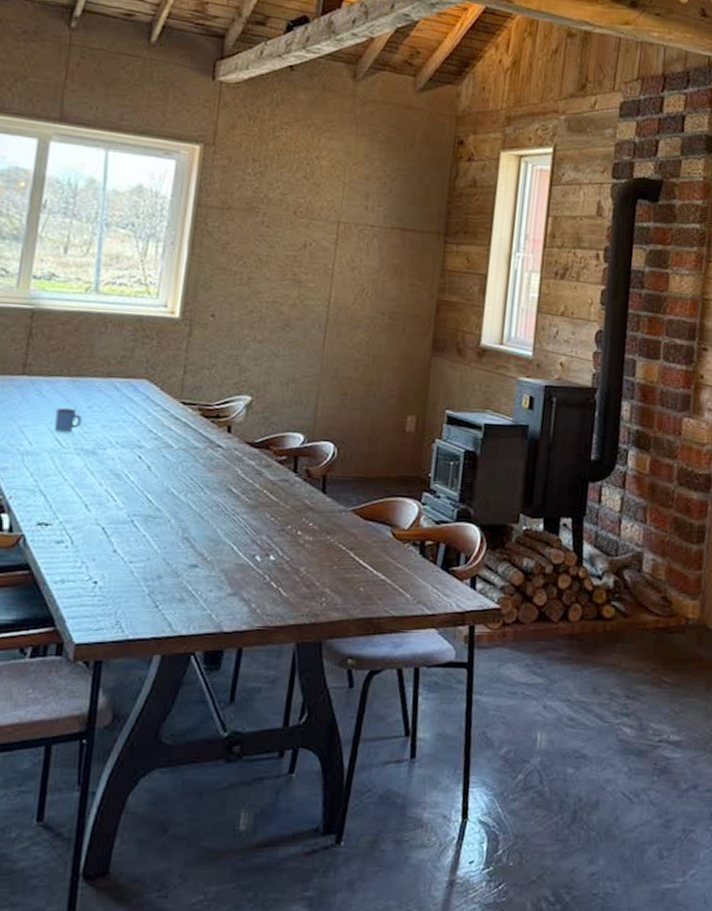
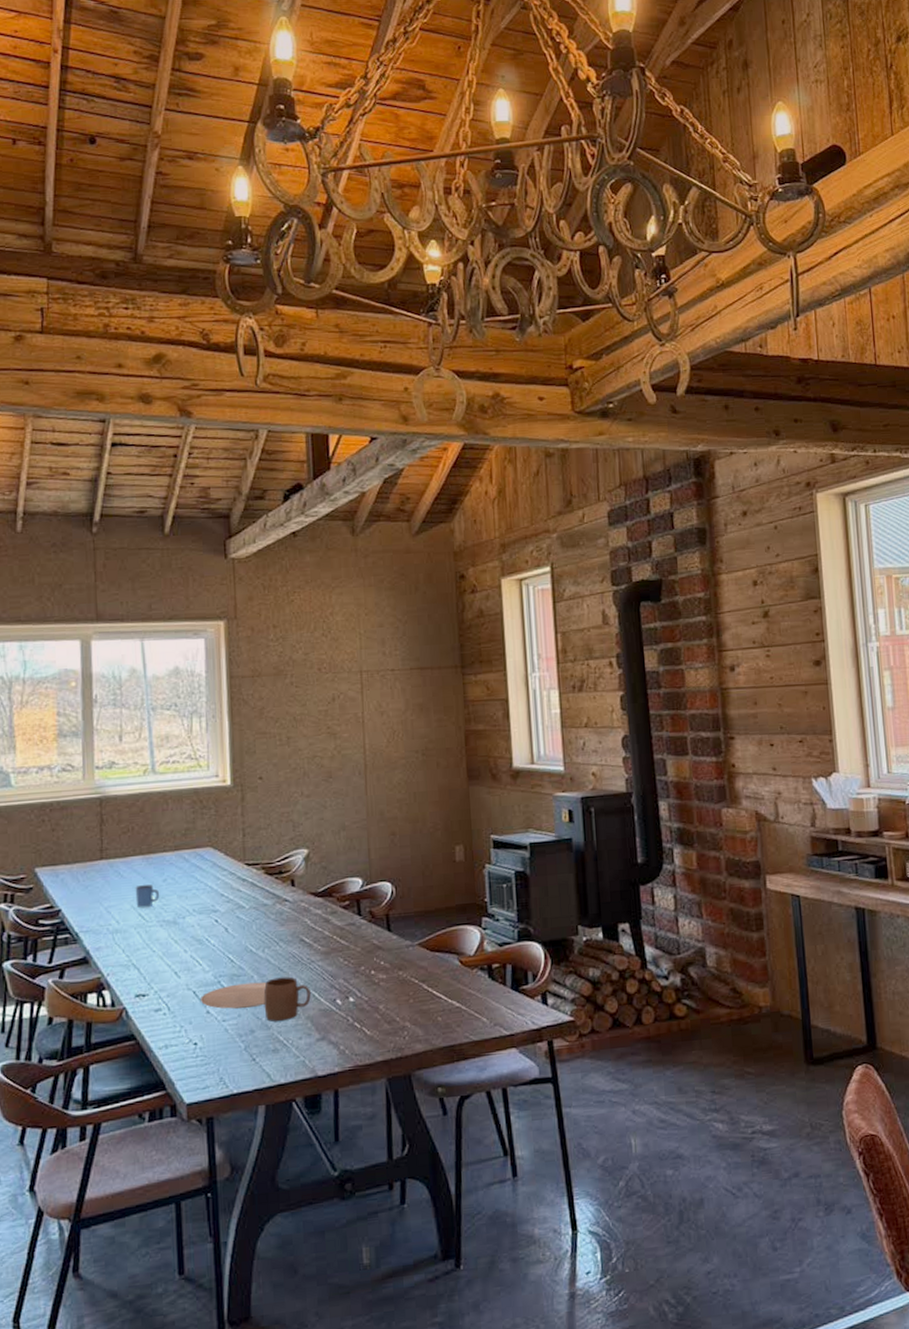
plate: none [109,526,184,553] -> present [201,981,267,1009]
mug: none [176,525,230,570] -> present [263,976,311,1021]

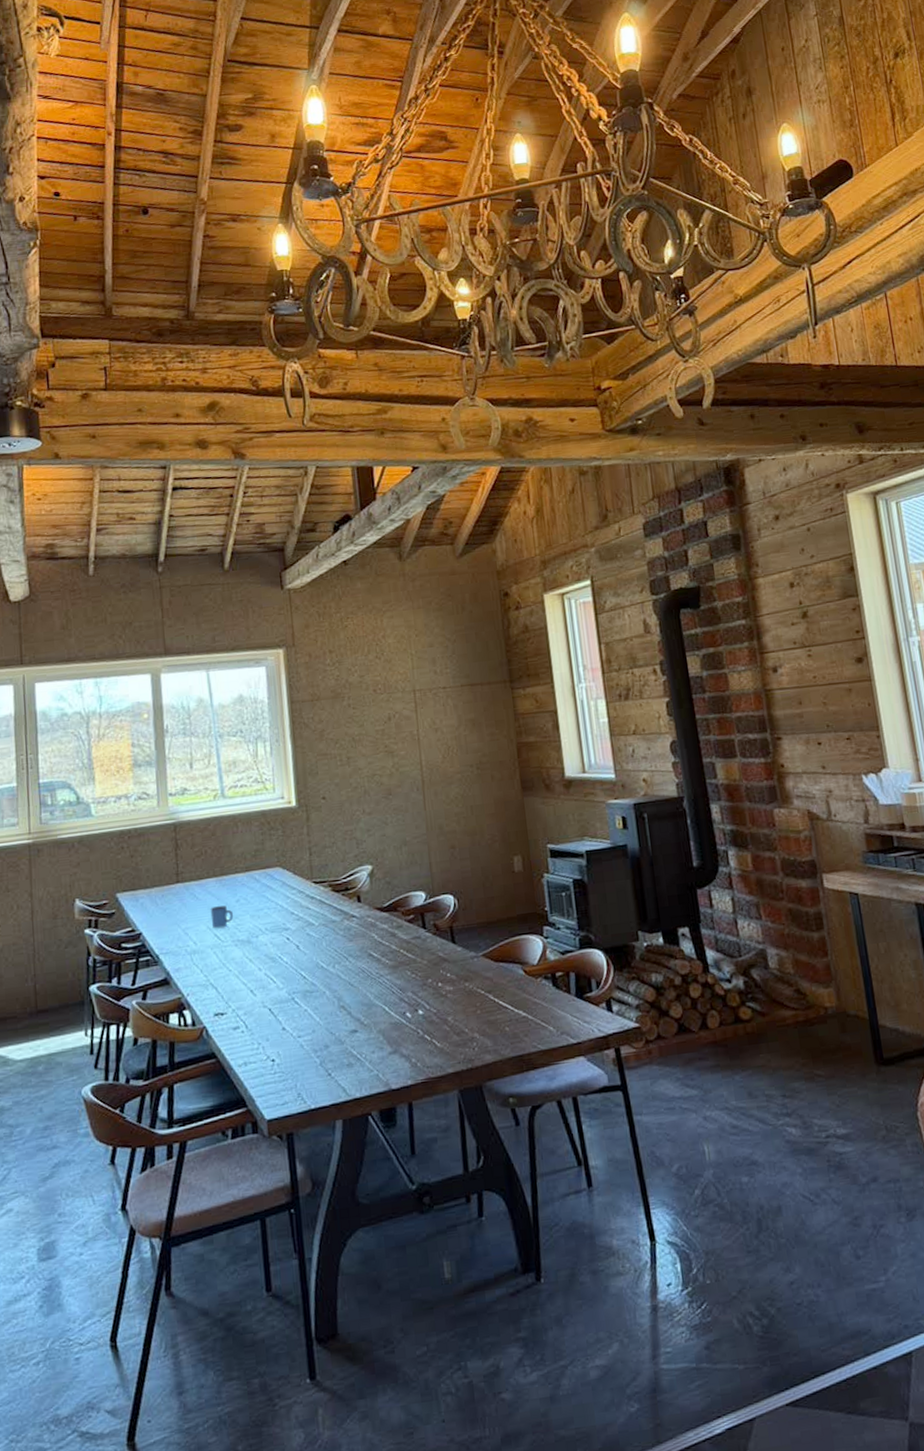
plate: present [201,981,267,1009] -> none [276,997,339,1025]
mug: present [263,976,311,1021] -> none [335,991,382,1036]

